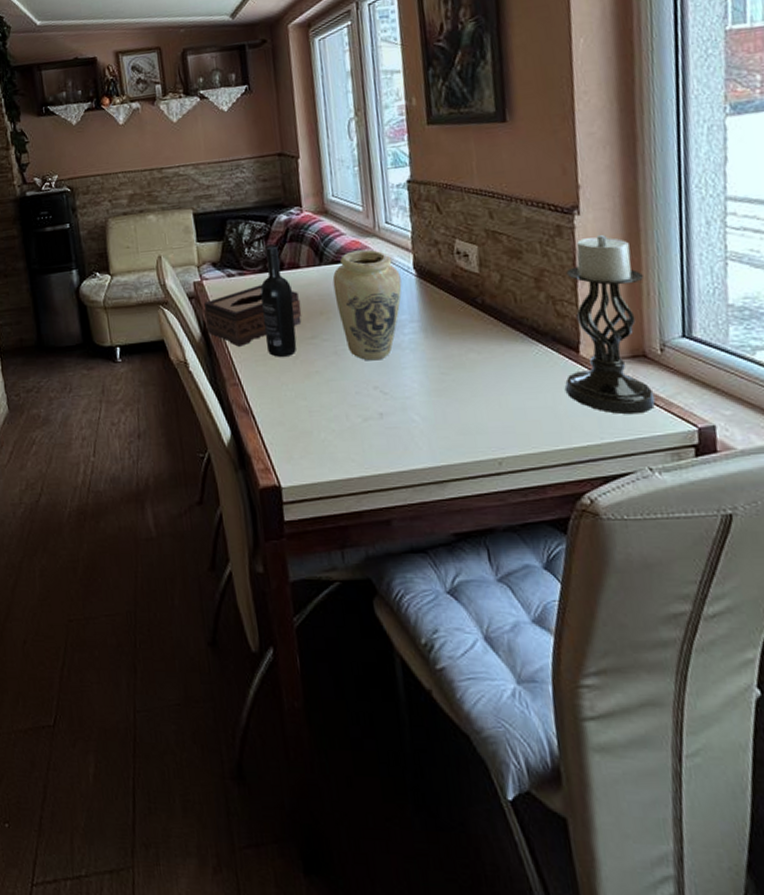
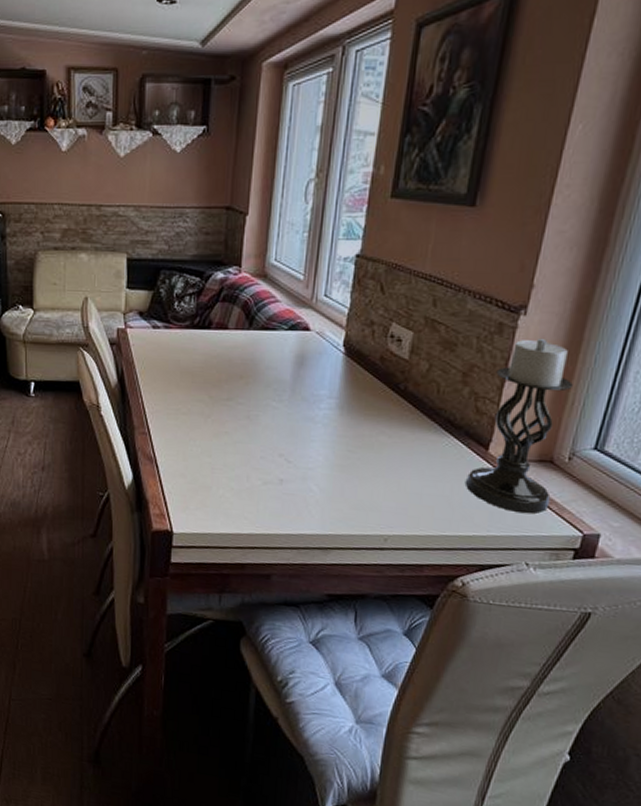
tissue box: present [204,285,302,347] -> none [123,341,222,398]
wine bottle: present [260,246,297,357] -> none [182,303,216,414]
vase: present [332,249,402,361] -> none [257,320,328,430]

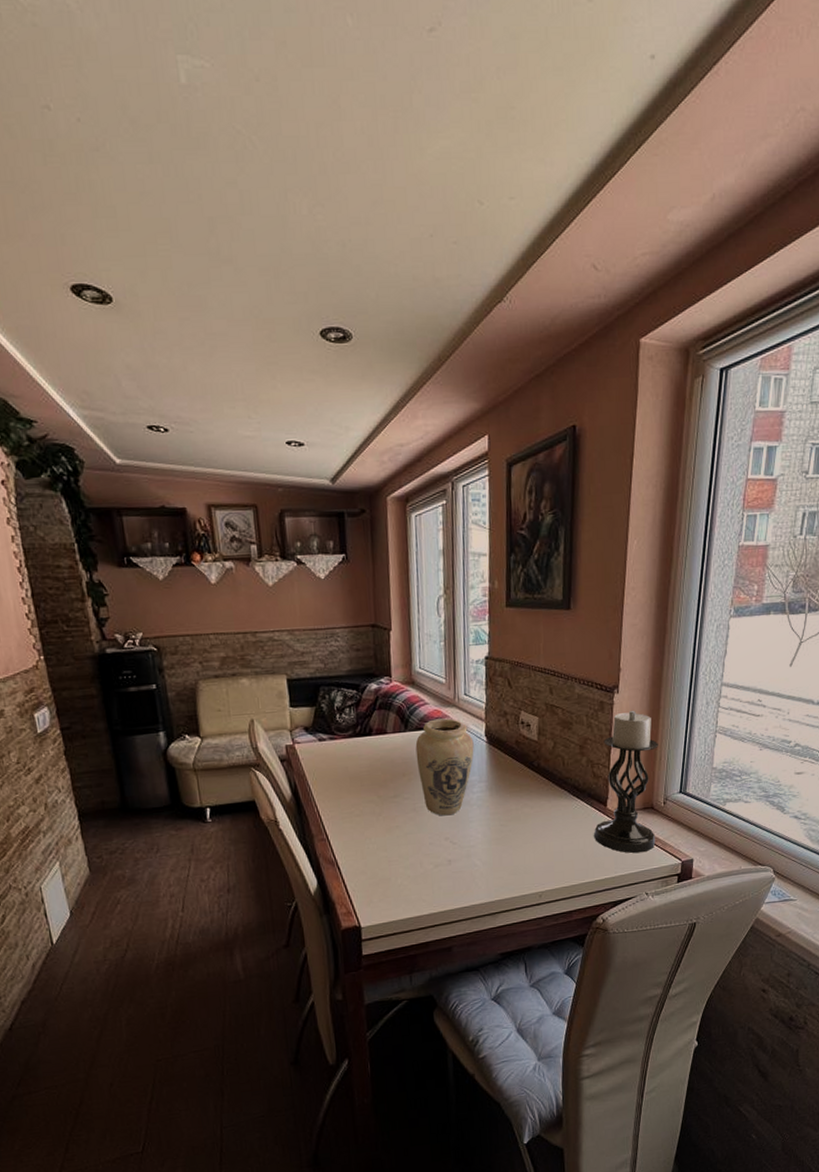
vase: none [257,320,328,430] -> present [415,718,474,816]

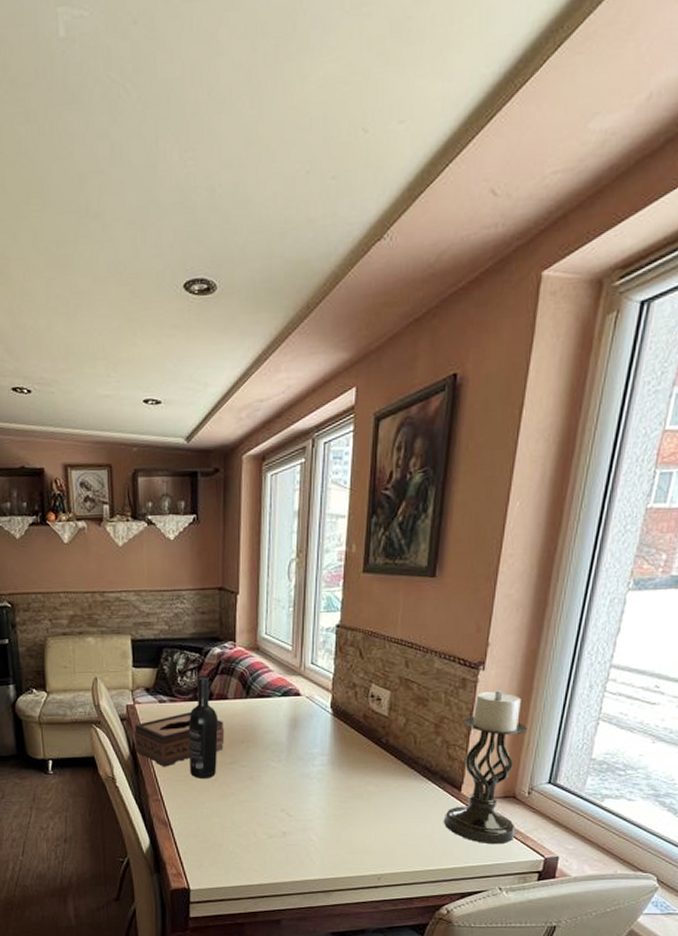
tissue box: none [295,749,387,806] -> present [134,712,225,767]
wine bottle: none [349,712,381,814] -> present [188,677,218,778]
vase: present [415,718,474,816] -> none [256,687,318,787]

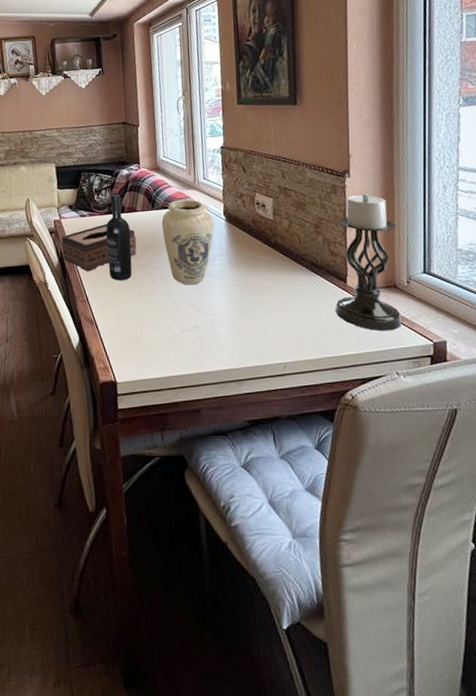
vase: none [256,687,318,787] -> present [161,199,214,285]

